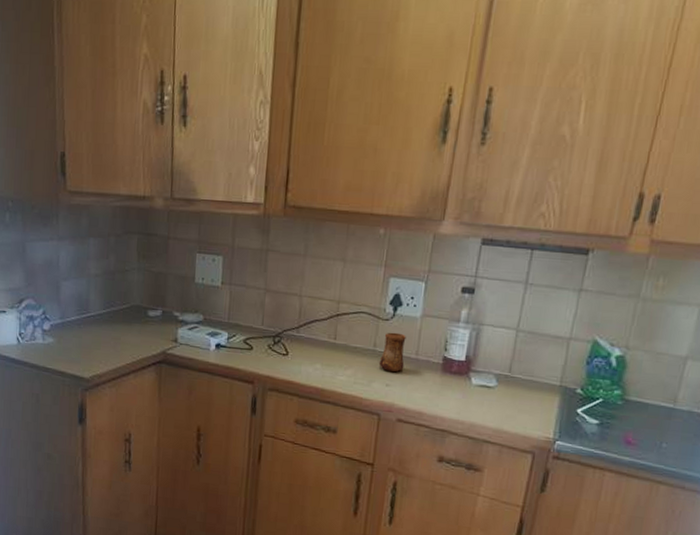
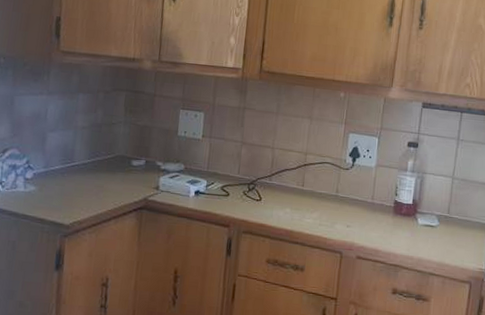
cup: present [378,332,406,373] -> none [340,180,363,215]

